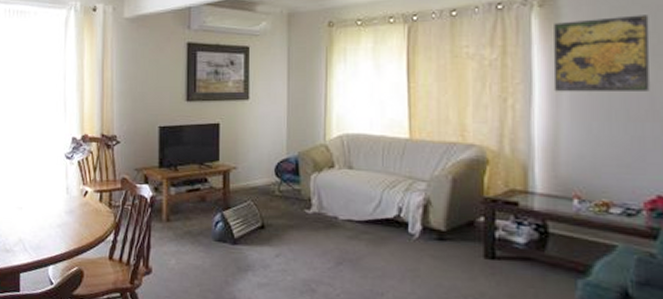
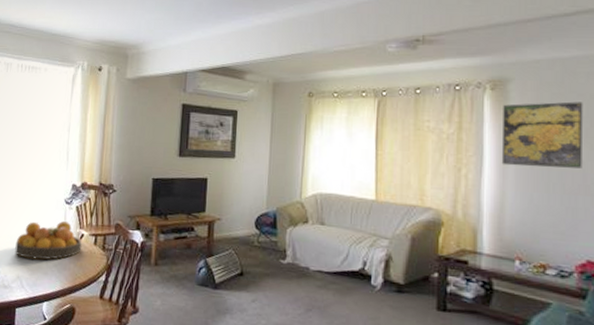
fruit bowl: none [15,178,87,221] -> present [15,221,82,260]

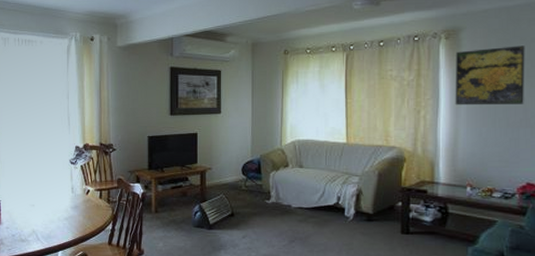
fruit bowl: present [15,221,82,260] -> none [28,180,89,215]

